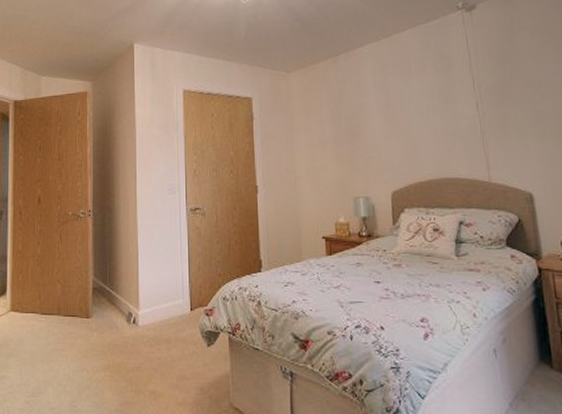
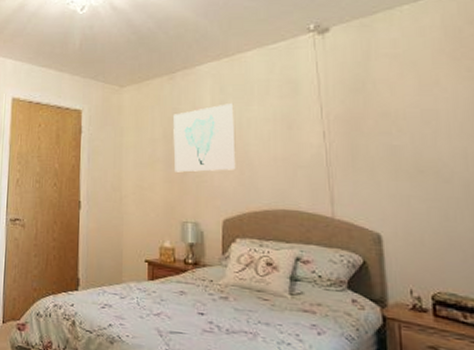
wall art: none [339,82,400,151] -> present [173,104,236,173]

